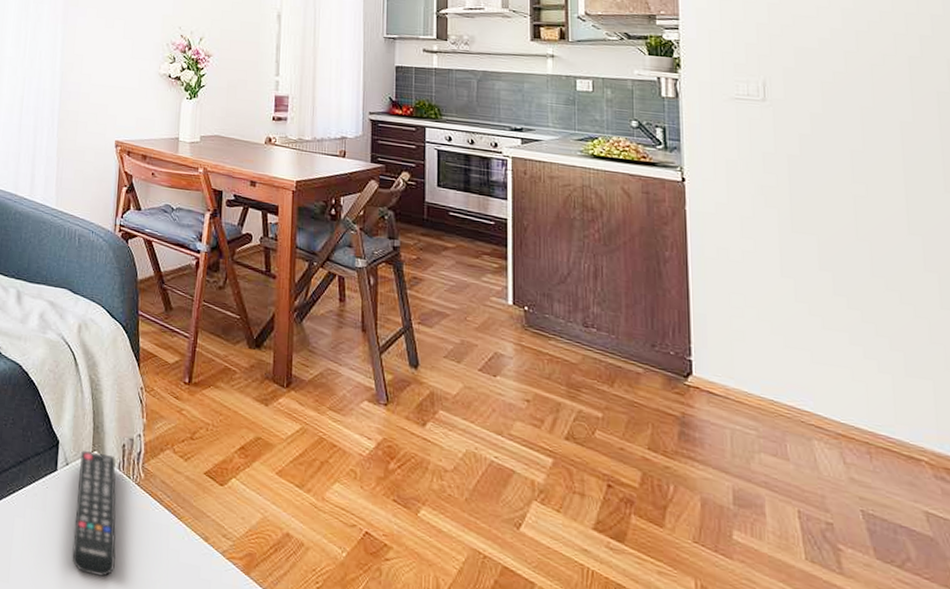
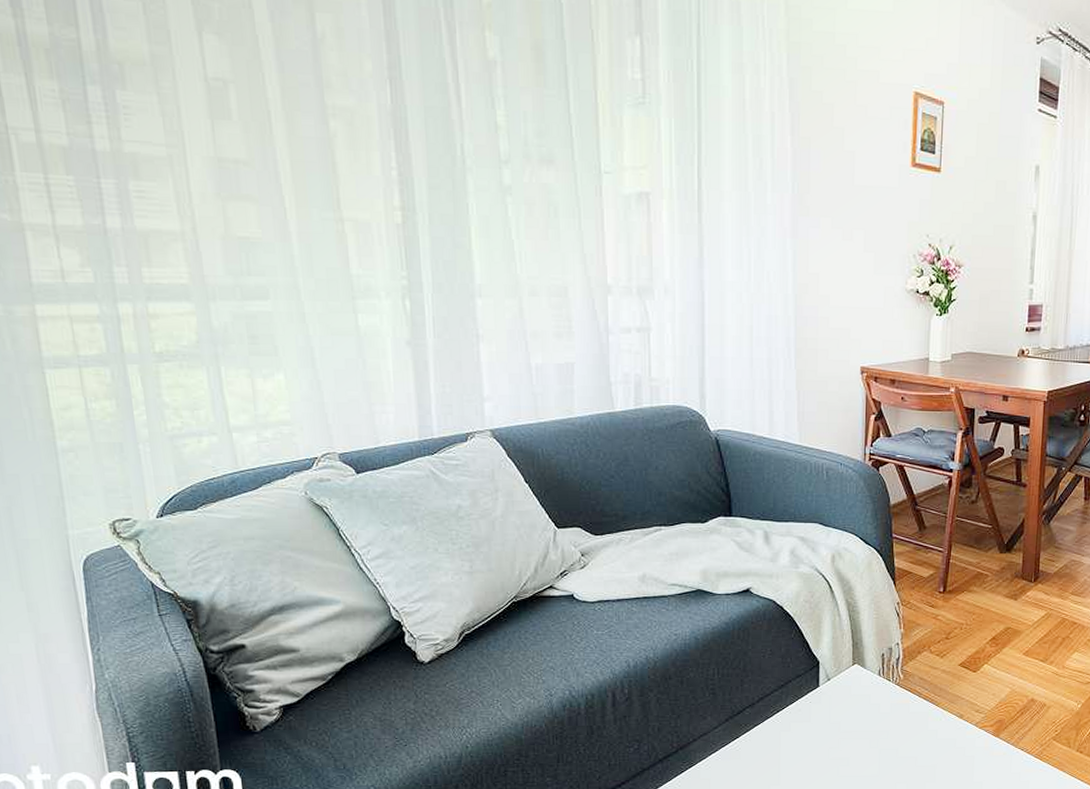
remote control: present [72,451,116,577] -> none [838,665,879,764]

